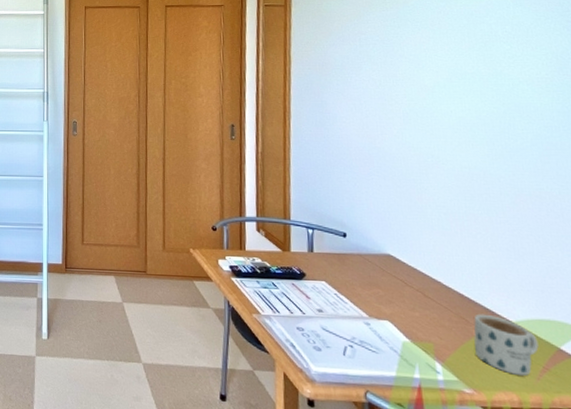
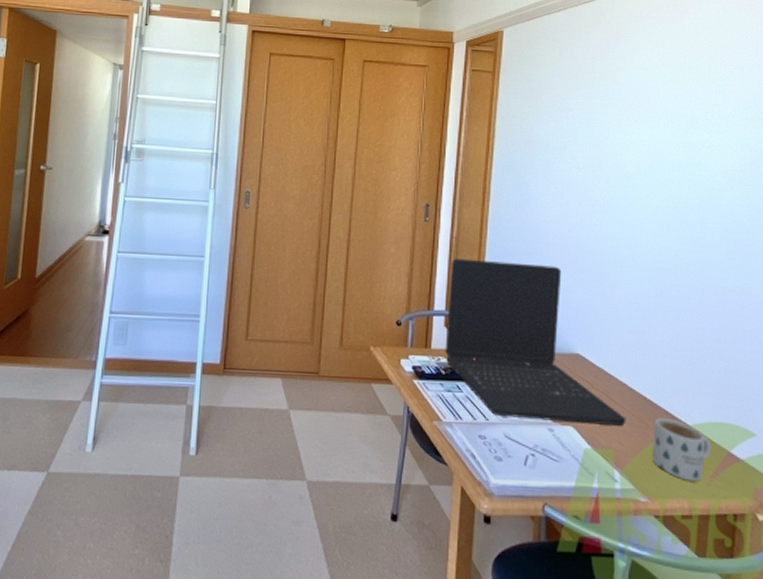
laptop: none [258,171,444,321] -> present [445,258,626,426]

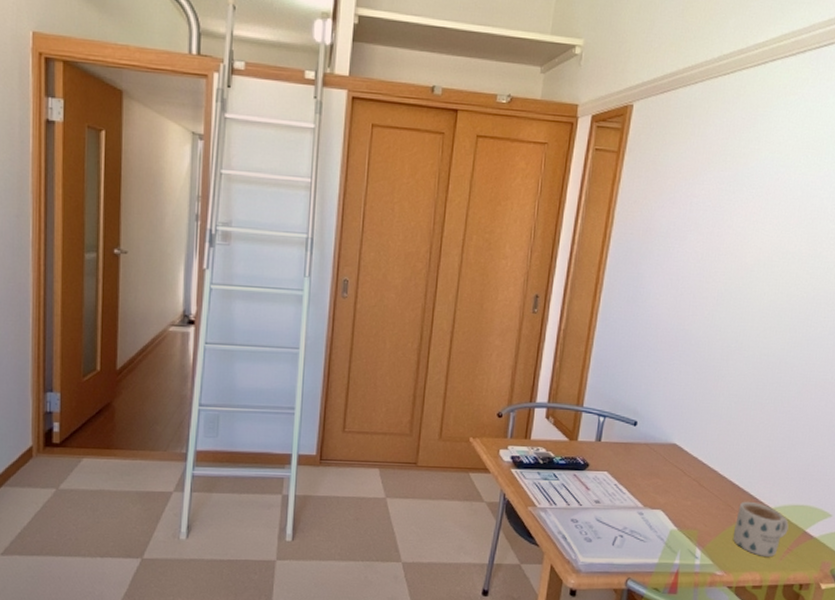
laptop: present [445,258,626,426] -> none [544,351,713,509]

